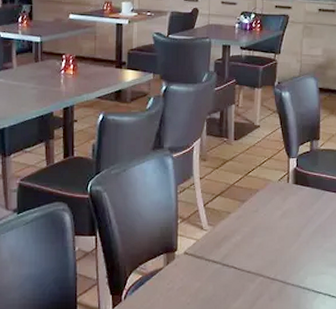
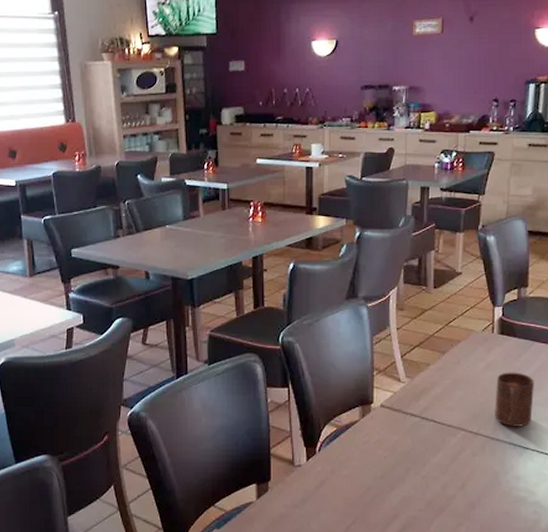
cup: none [290,220,326,272] -> present [495,372,534,427]

